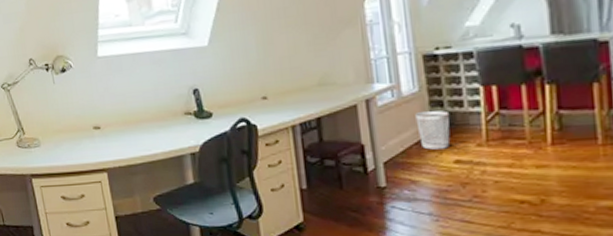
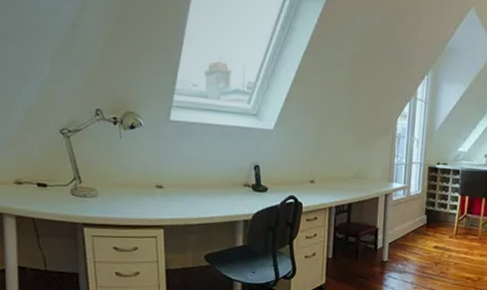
wastebasket: present [415,110,451,150] -> none [415,208,438,237]

